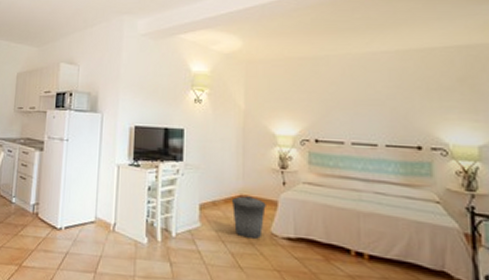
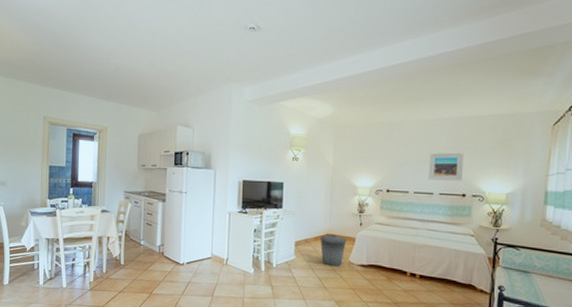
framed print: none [367,93,415,130] -> present [428,152,464,181]

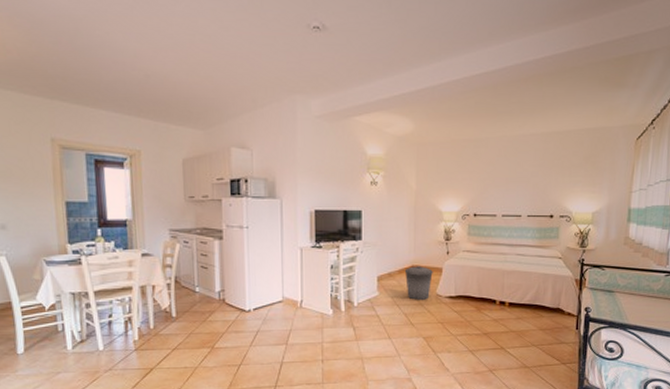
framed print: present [428,152,464,181] -> none [516,170,551,201]

